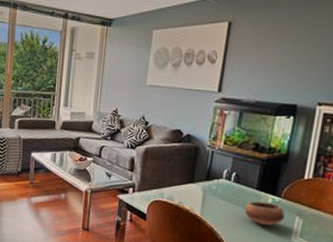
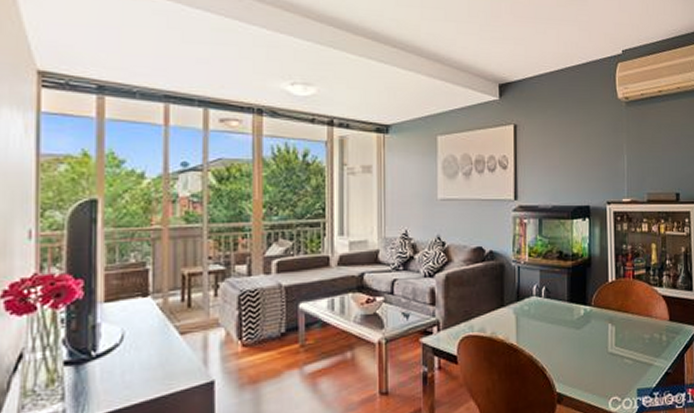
bowl: present [244,201,285,226] -> none [559,314,598,340]

